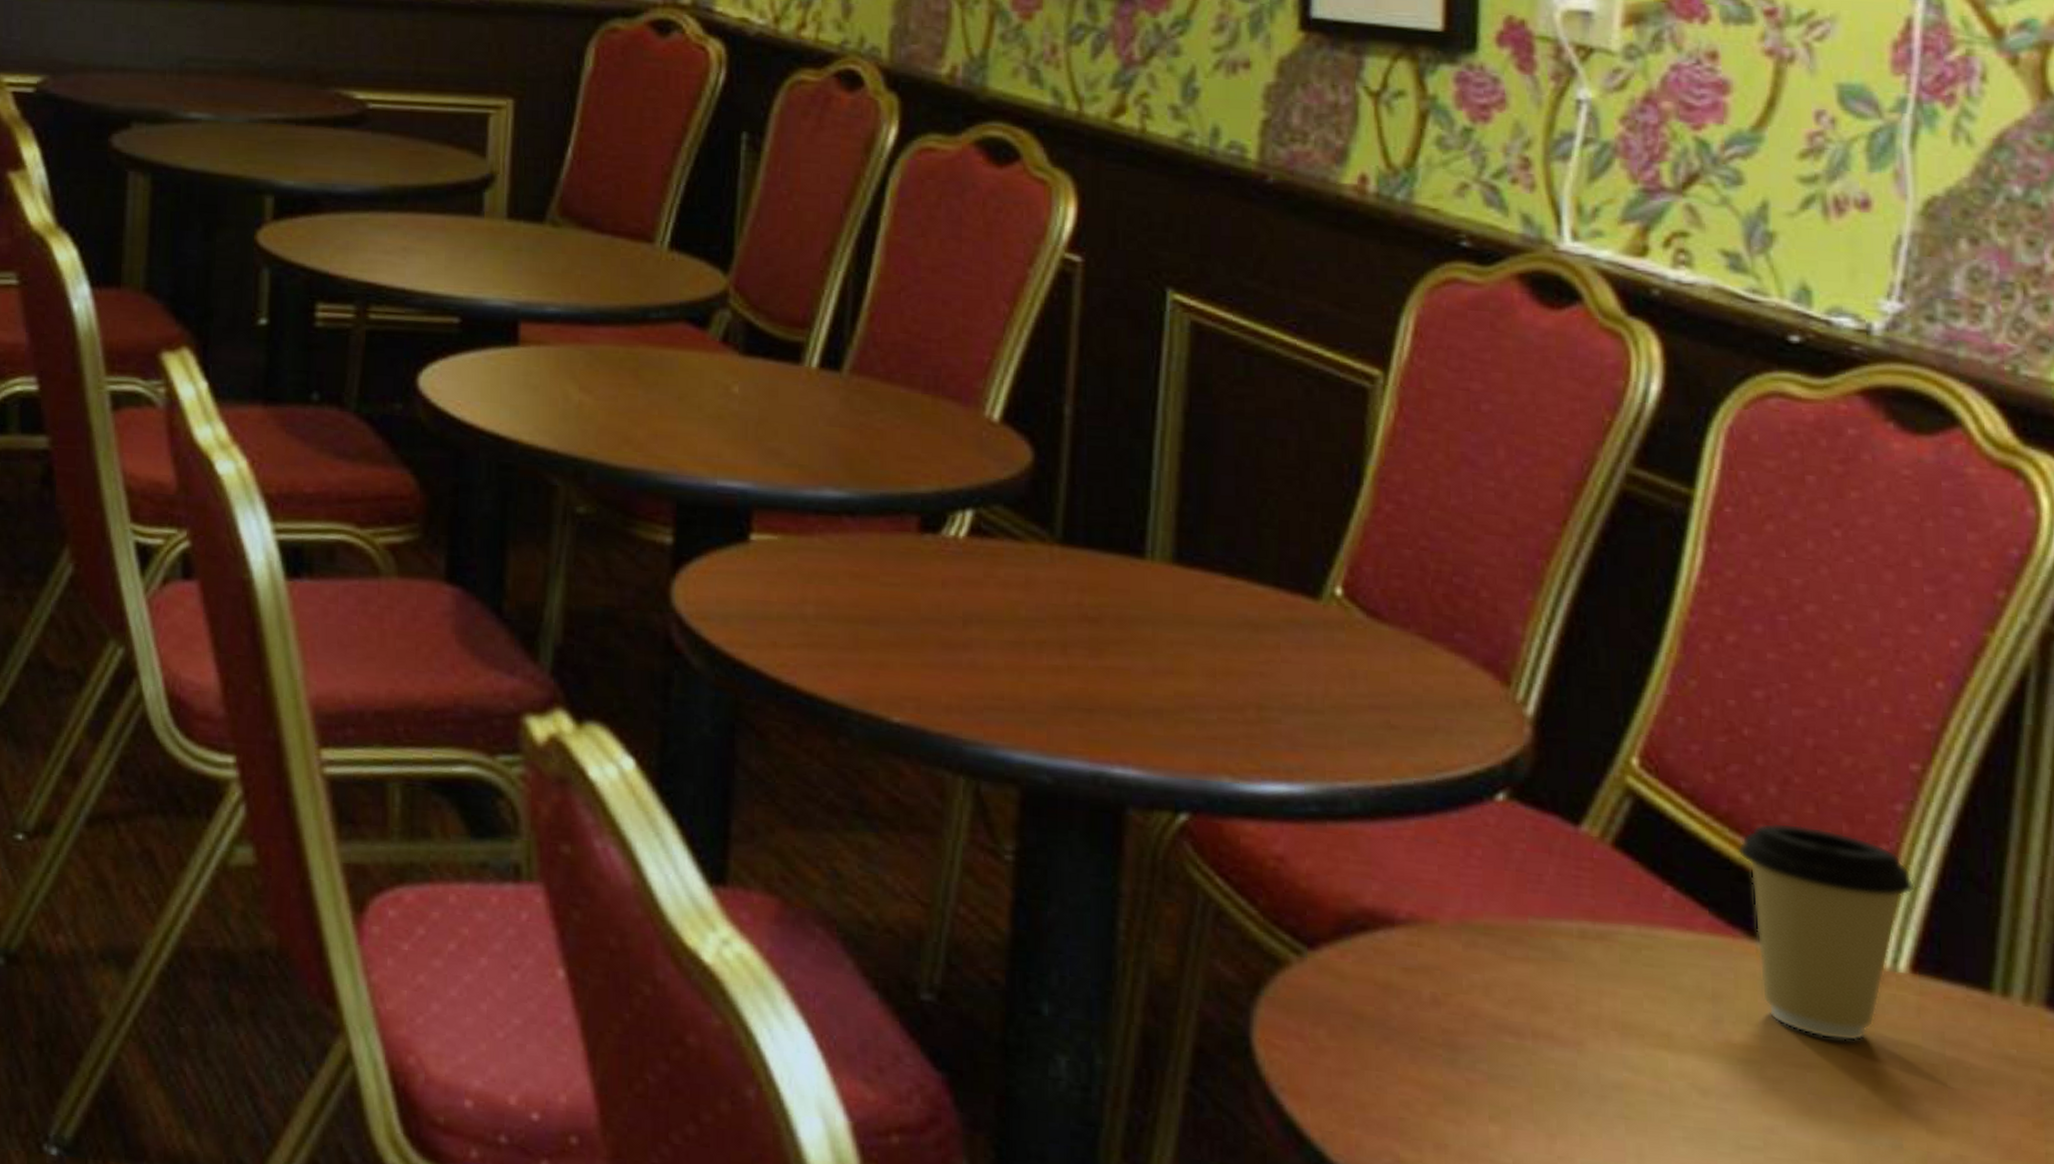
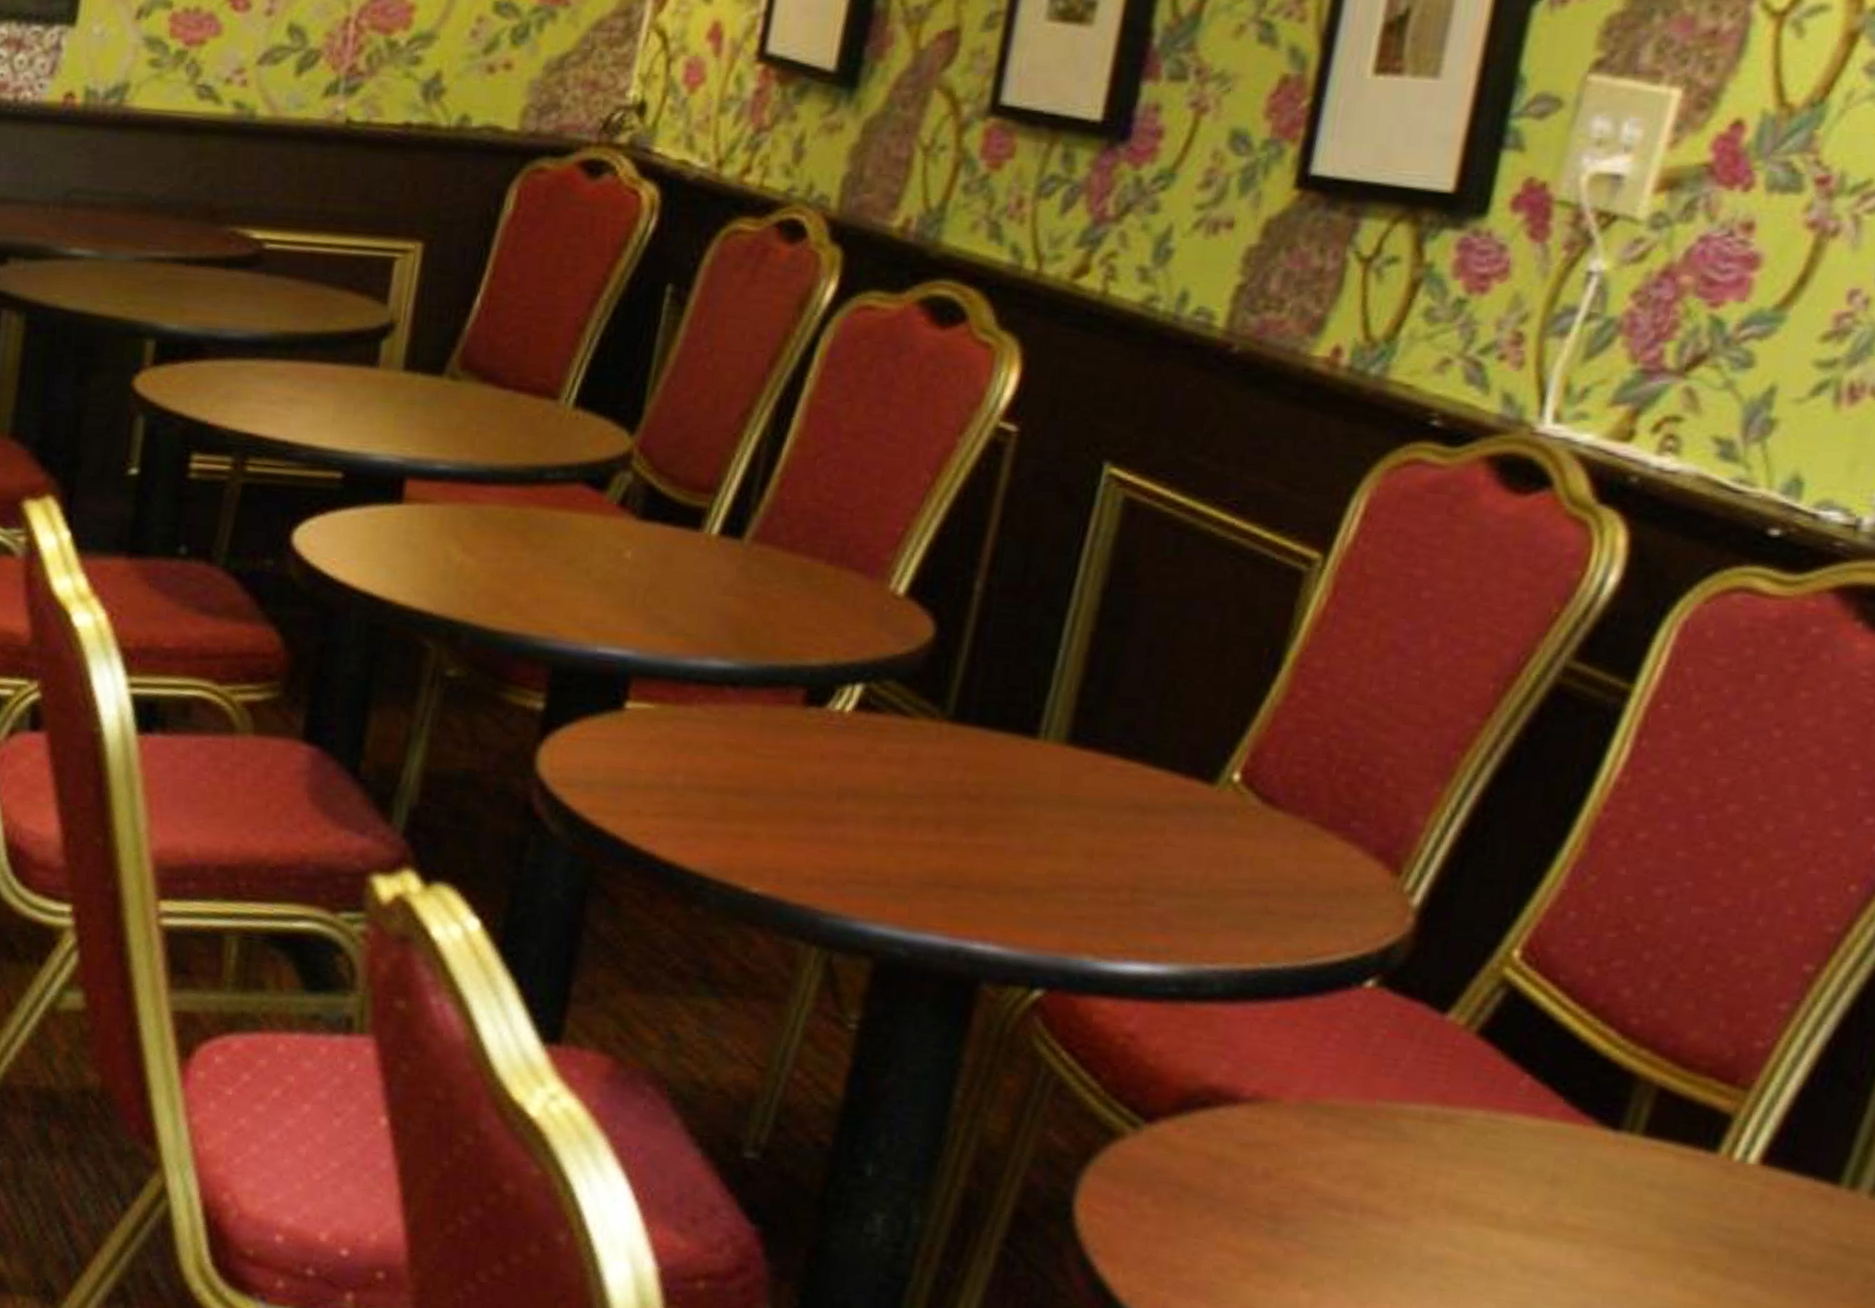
coffee cup: present [1738,822,1915,1042] -> none [1602,1017,1783,1227]

